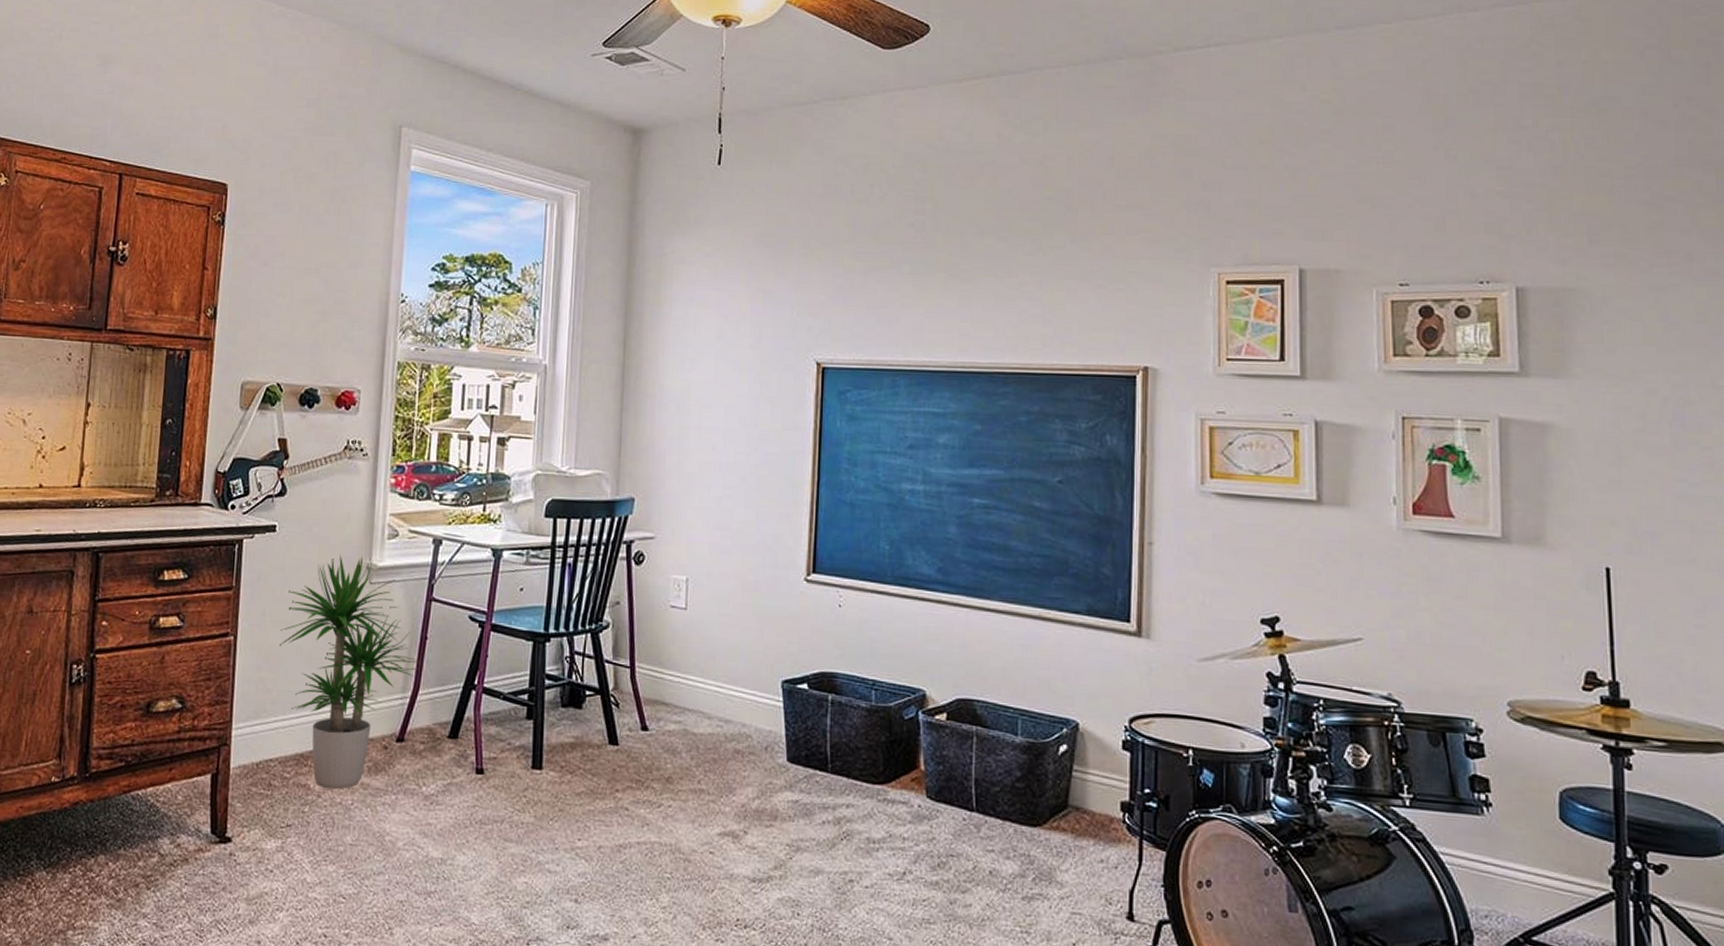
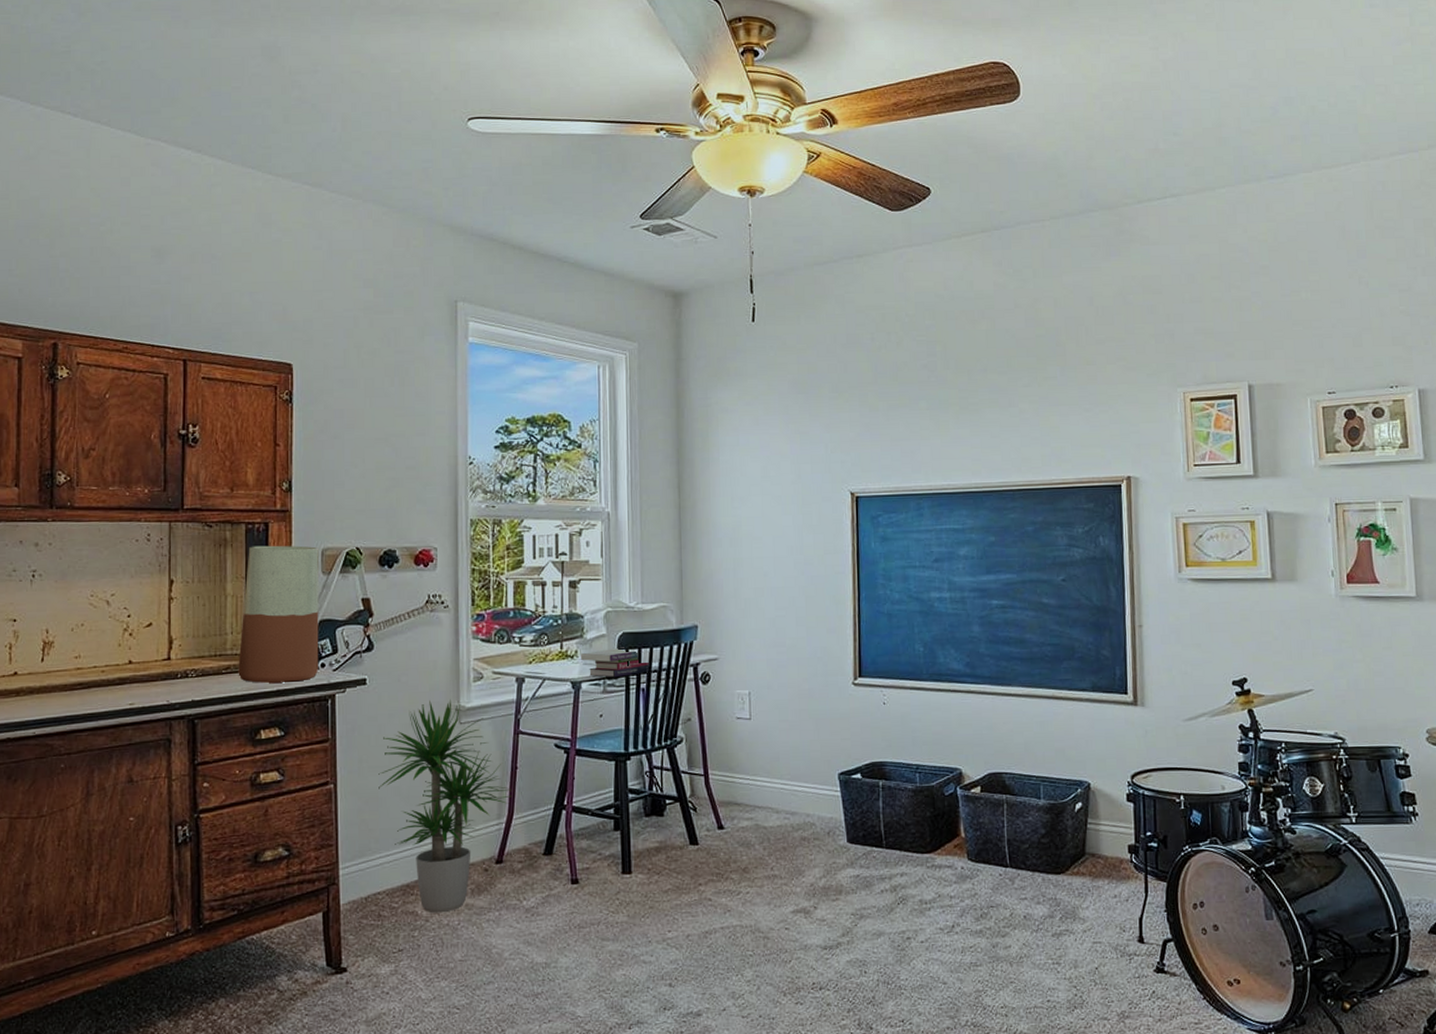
vase: none [146,373,240,522] -> present [238,545,320,683]
books: none [503,515,578,549] -> present [580,647,649,678]

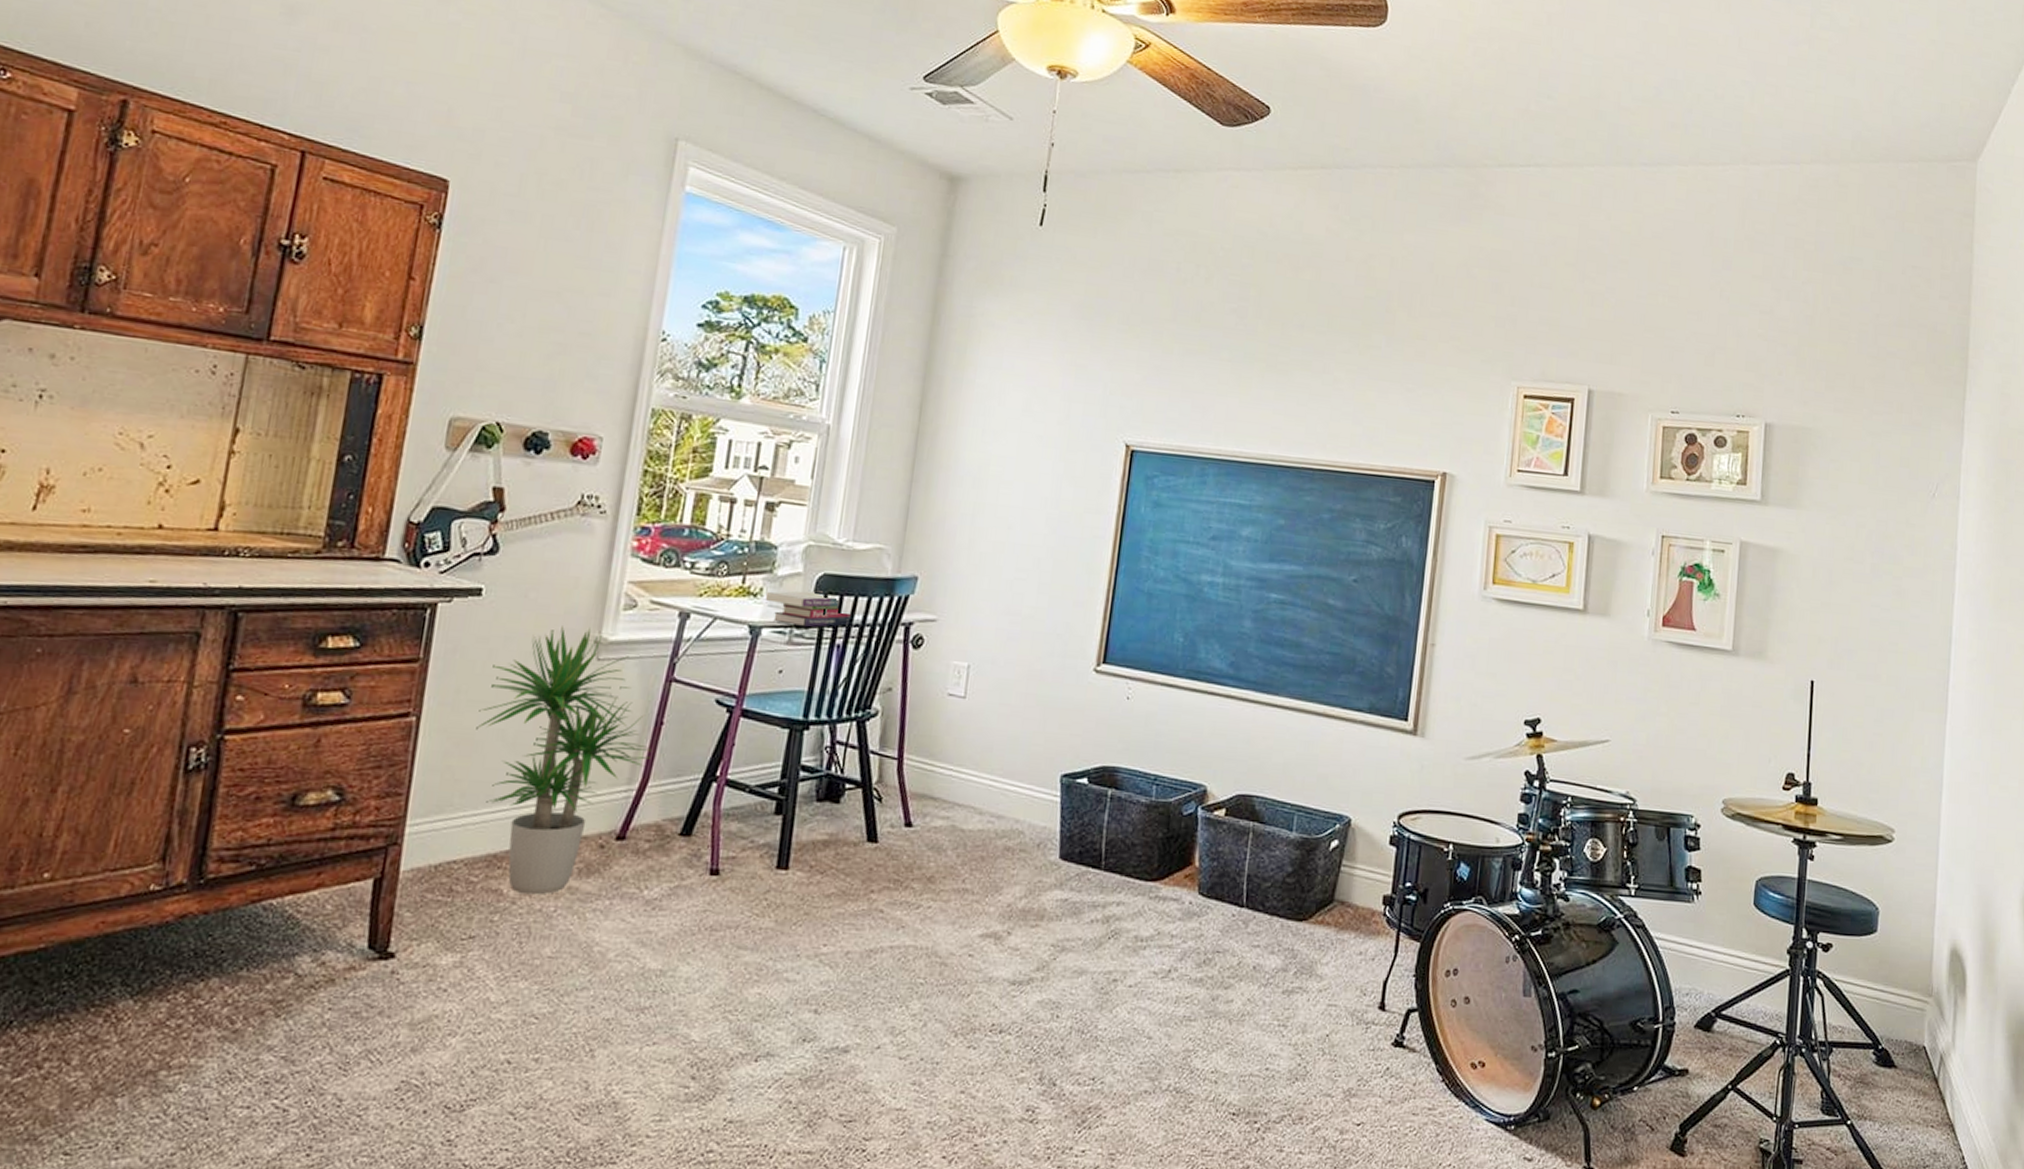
vase: present [238,545,320,683] -> none [309,400,447,581]

